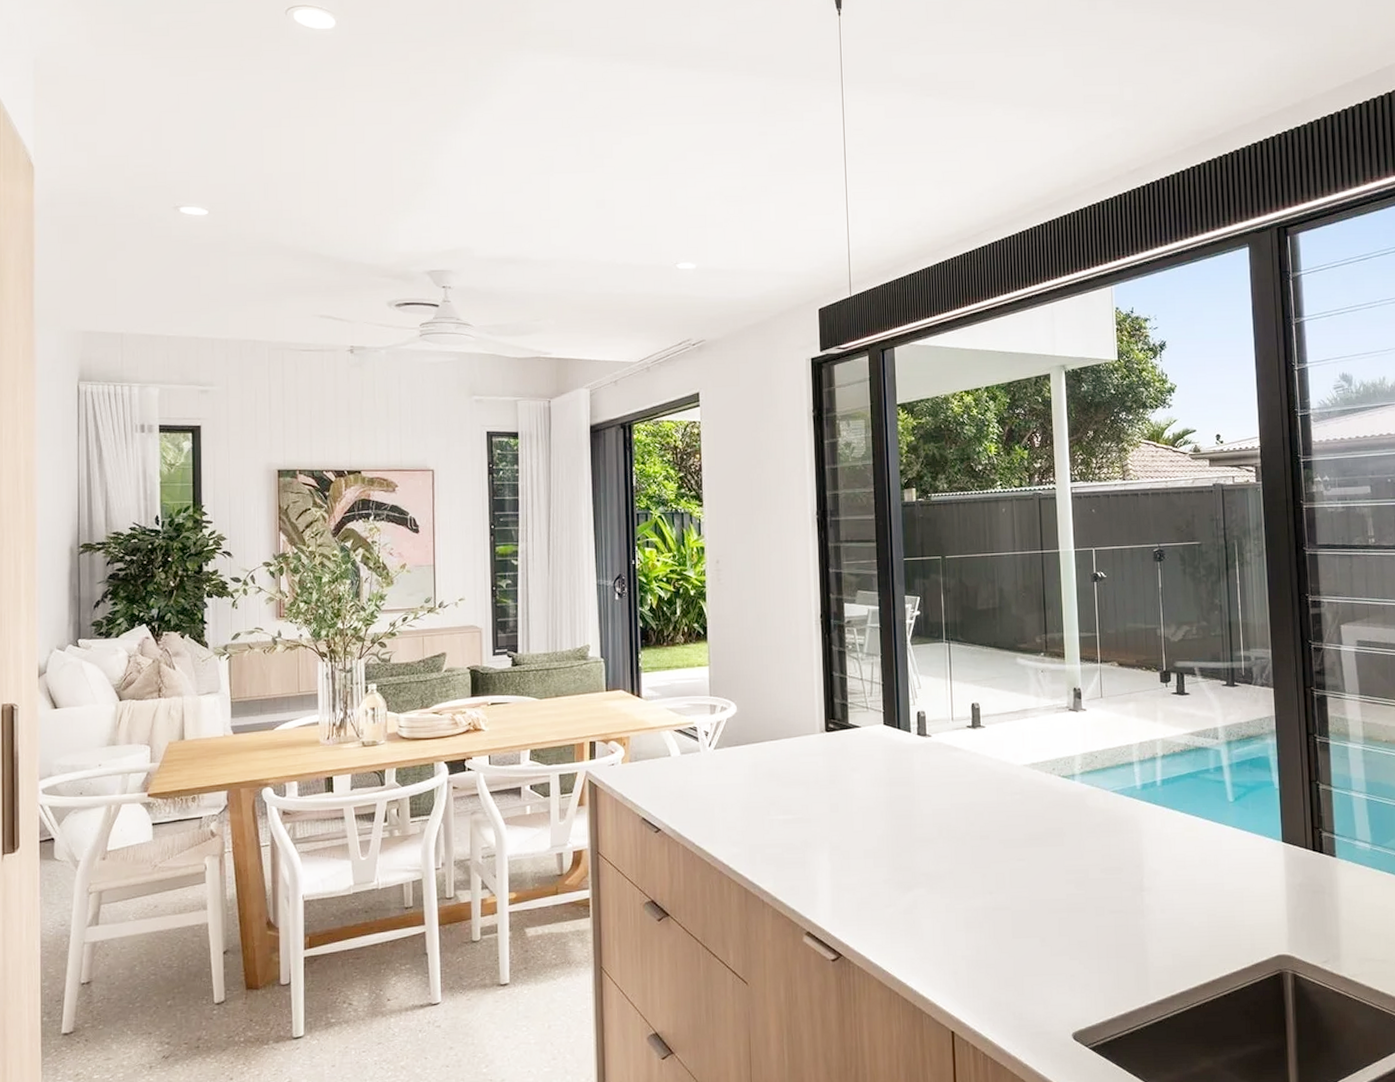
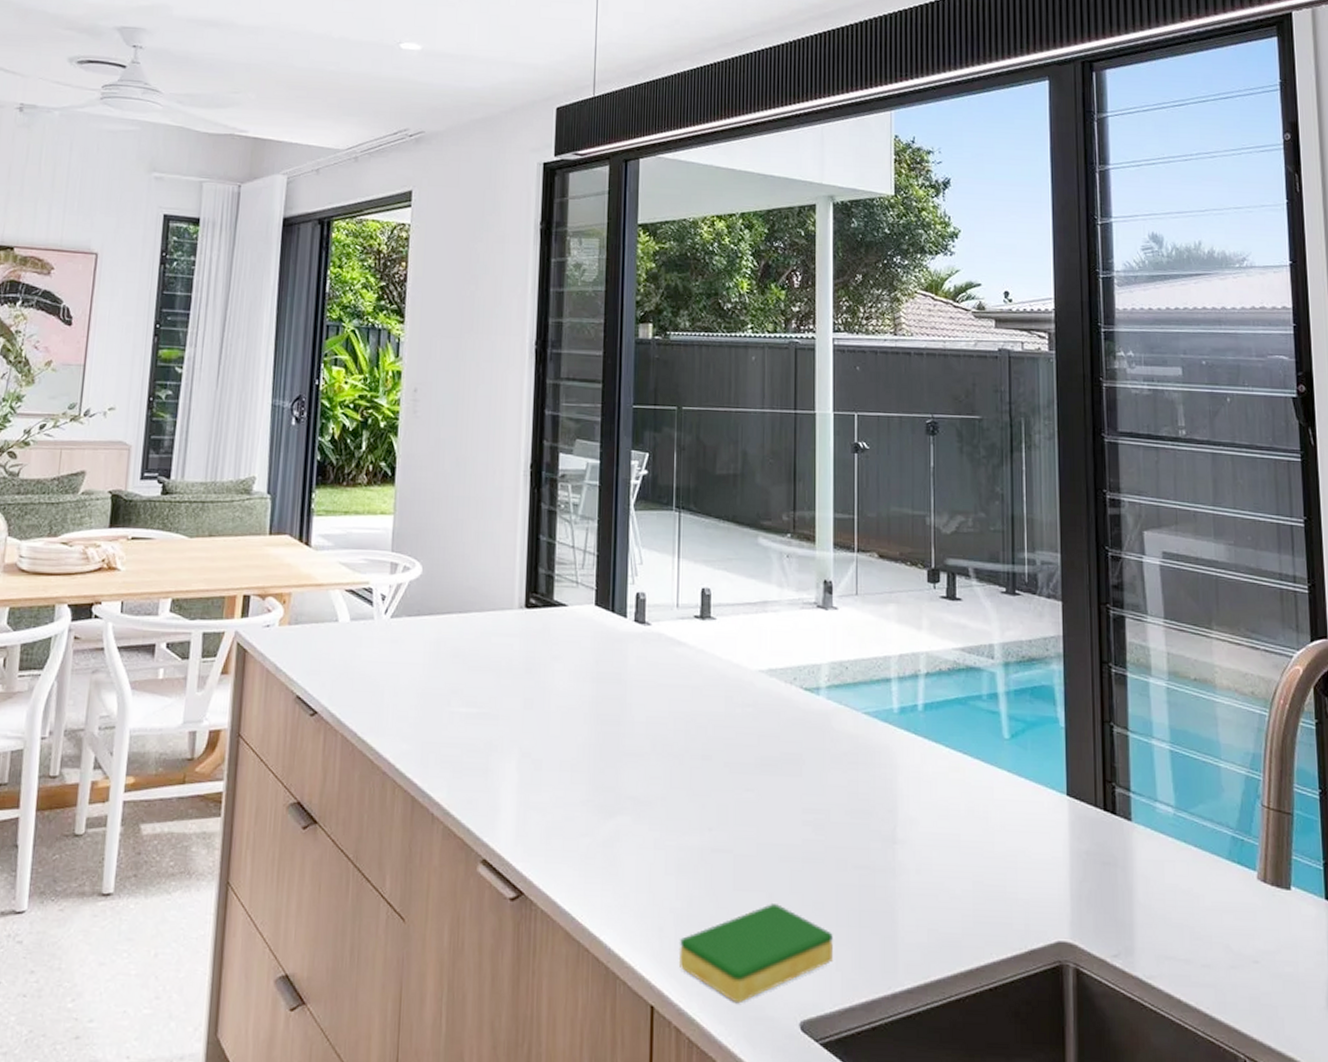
dish sponge: none [971,946,1096,1023] -> present [678,904,833,1002]

